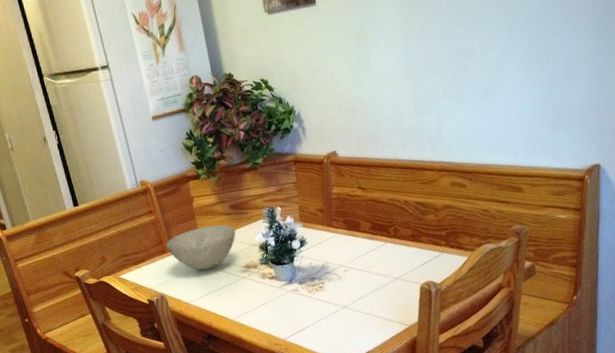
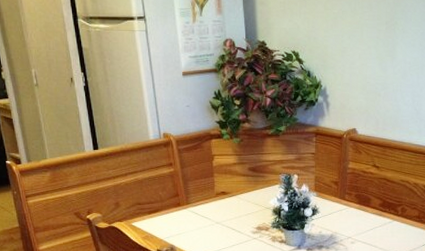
bowl: present [165,225,236,271] -> none [181,184,251,227]

